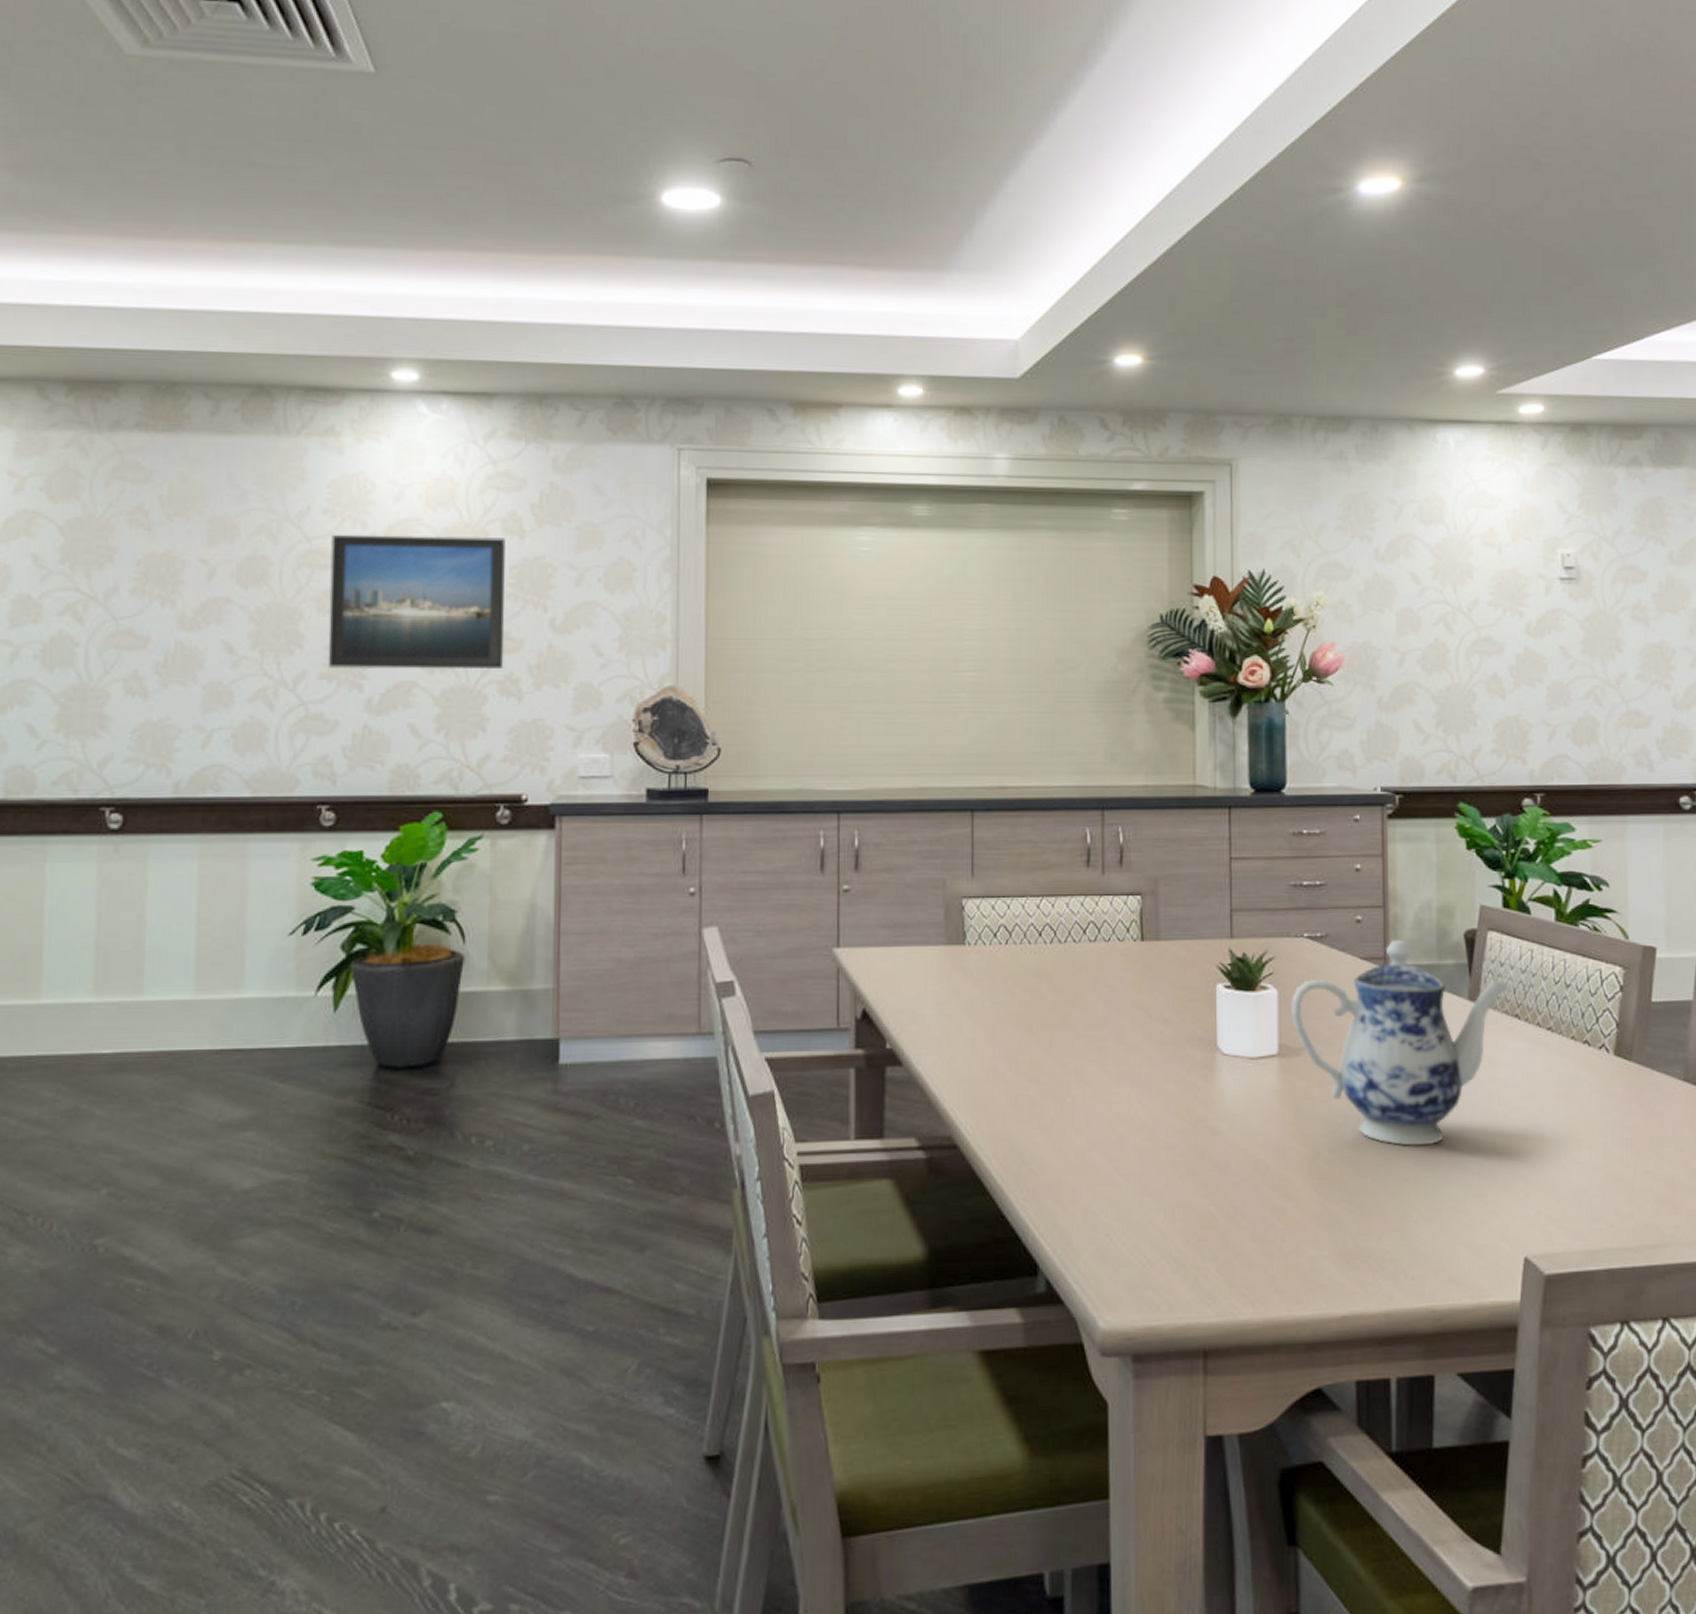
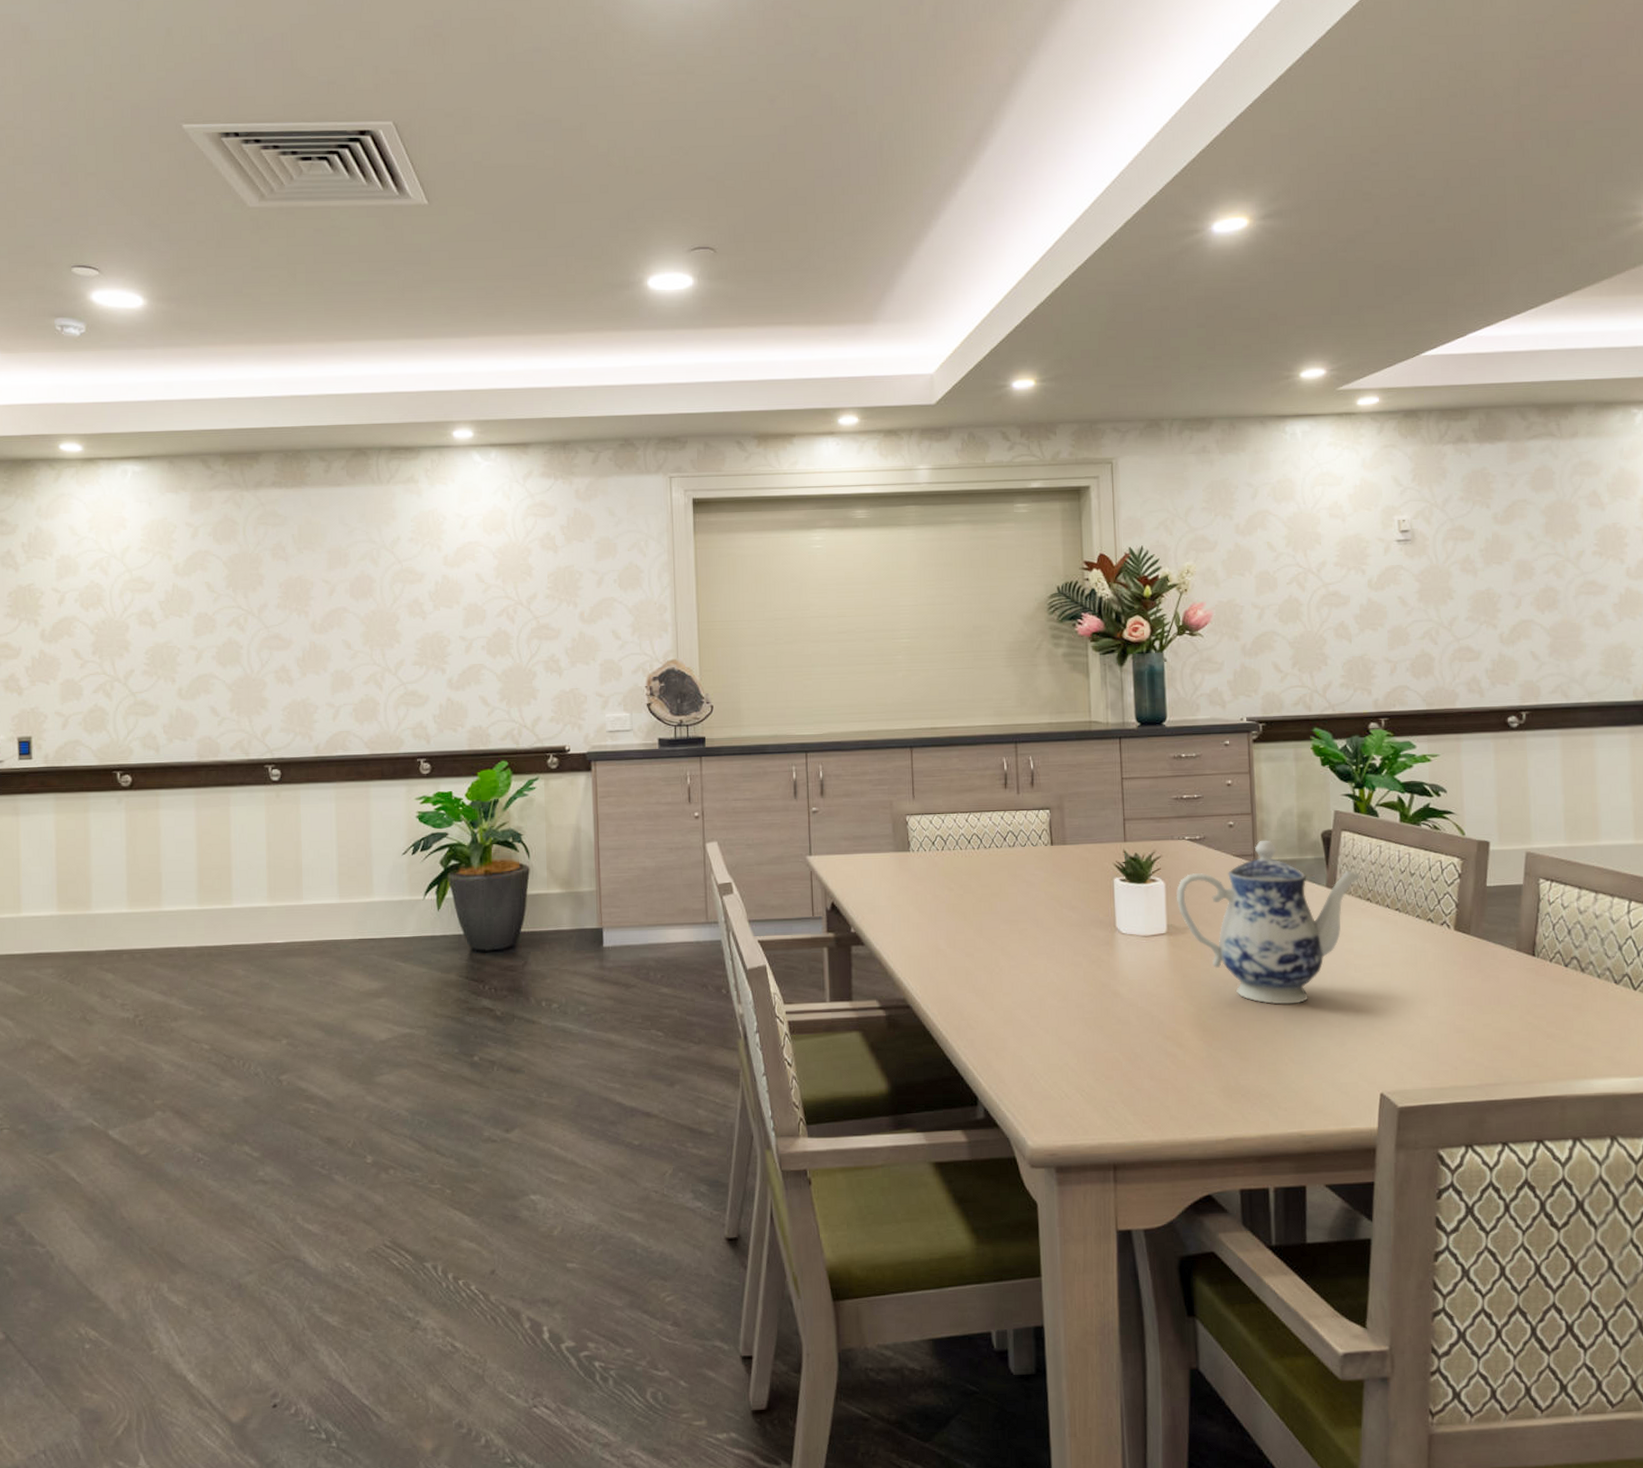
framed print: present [327,534,506,669] -> none [416,553,547,657]

